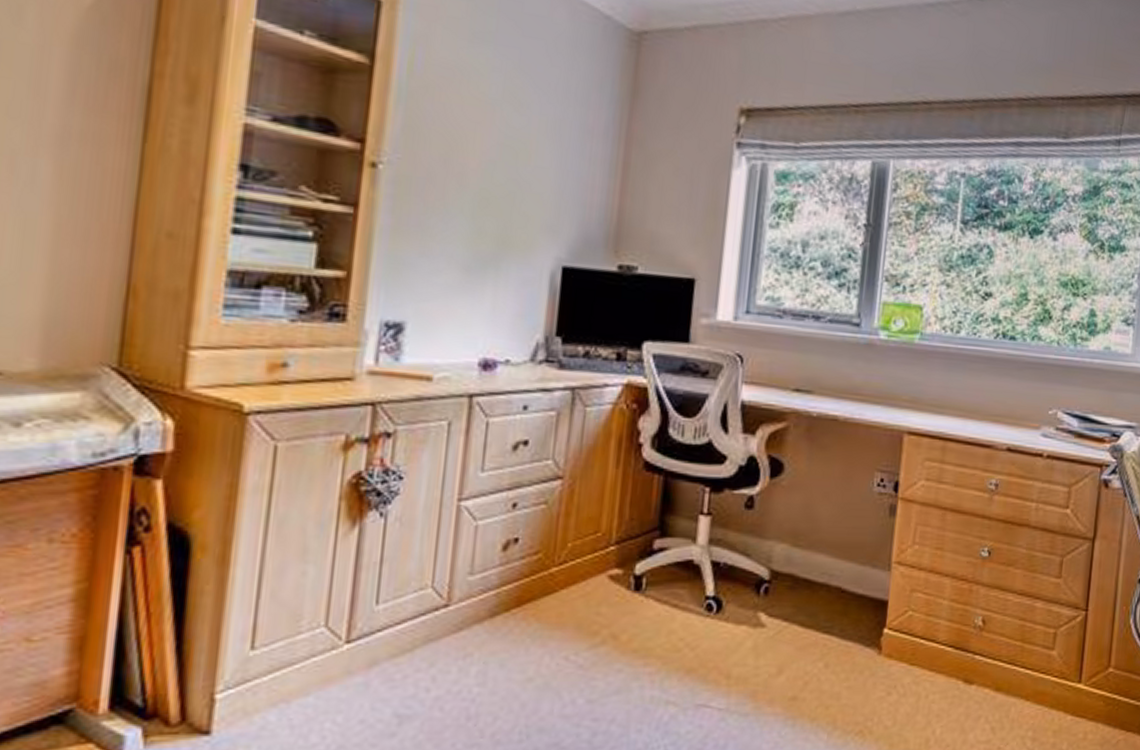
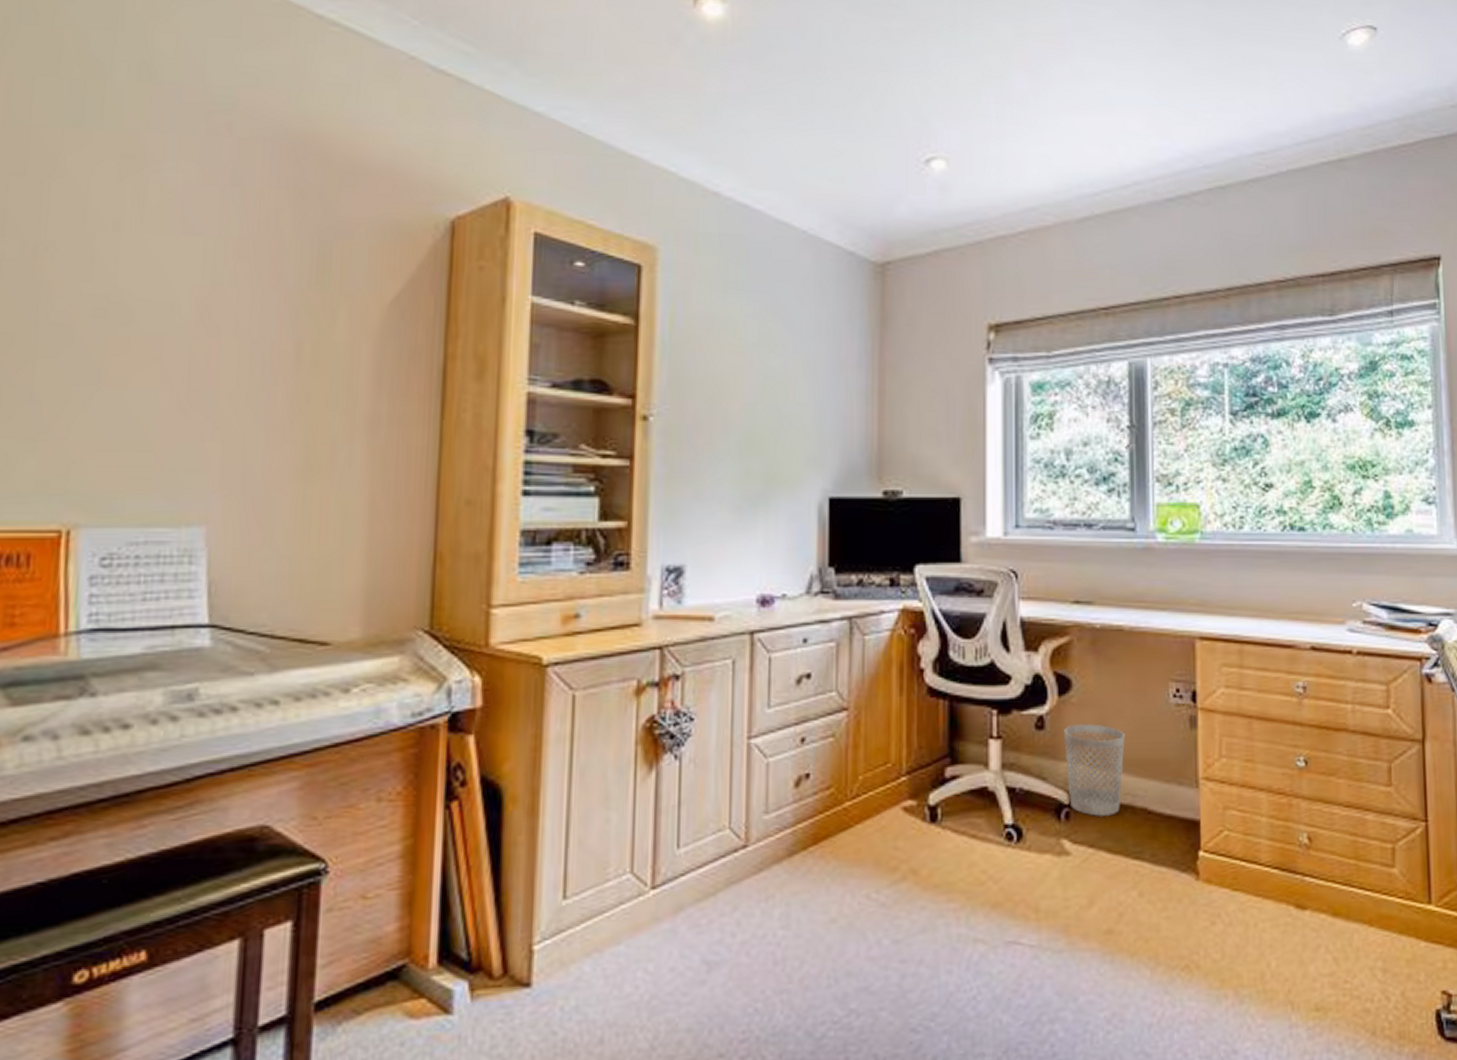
wastebasket: none [769,506,829,593] -> present [1064,724,1125,816]

